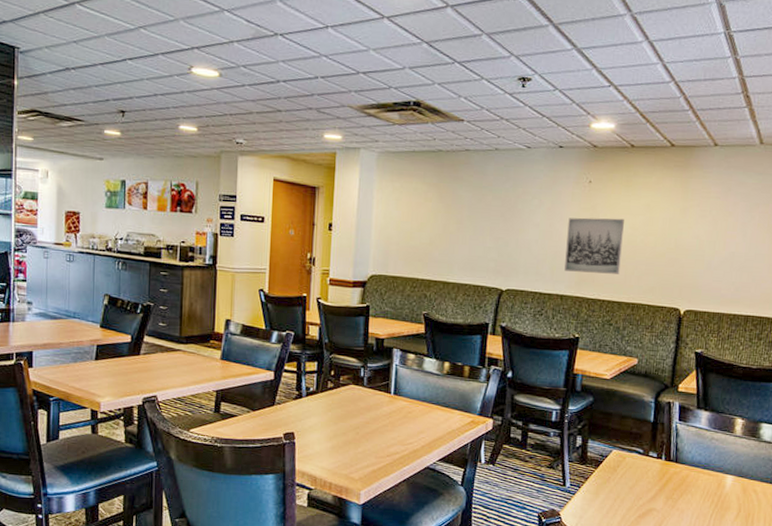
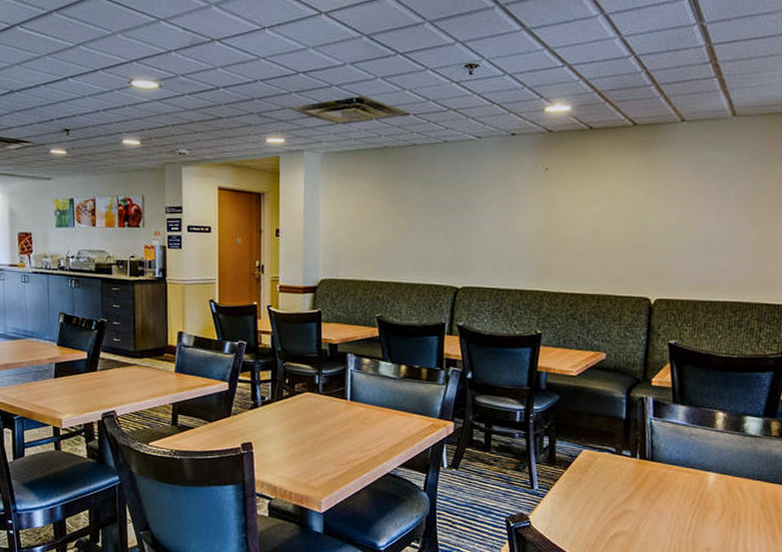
wall art: present [564,217,624,274] -> none [523,206,585,265]

